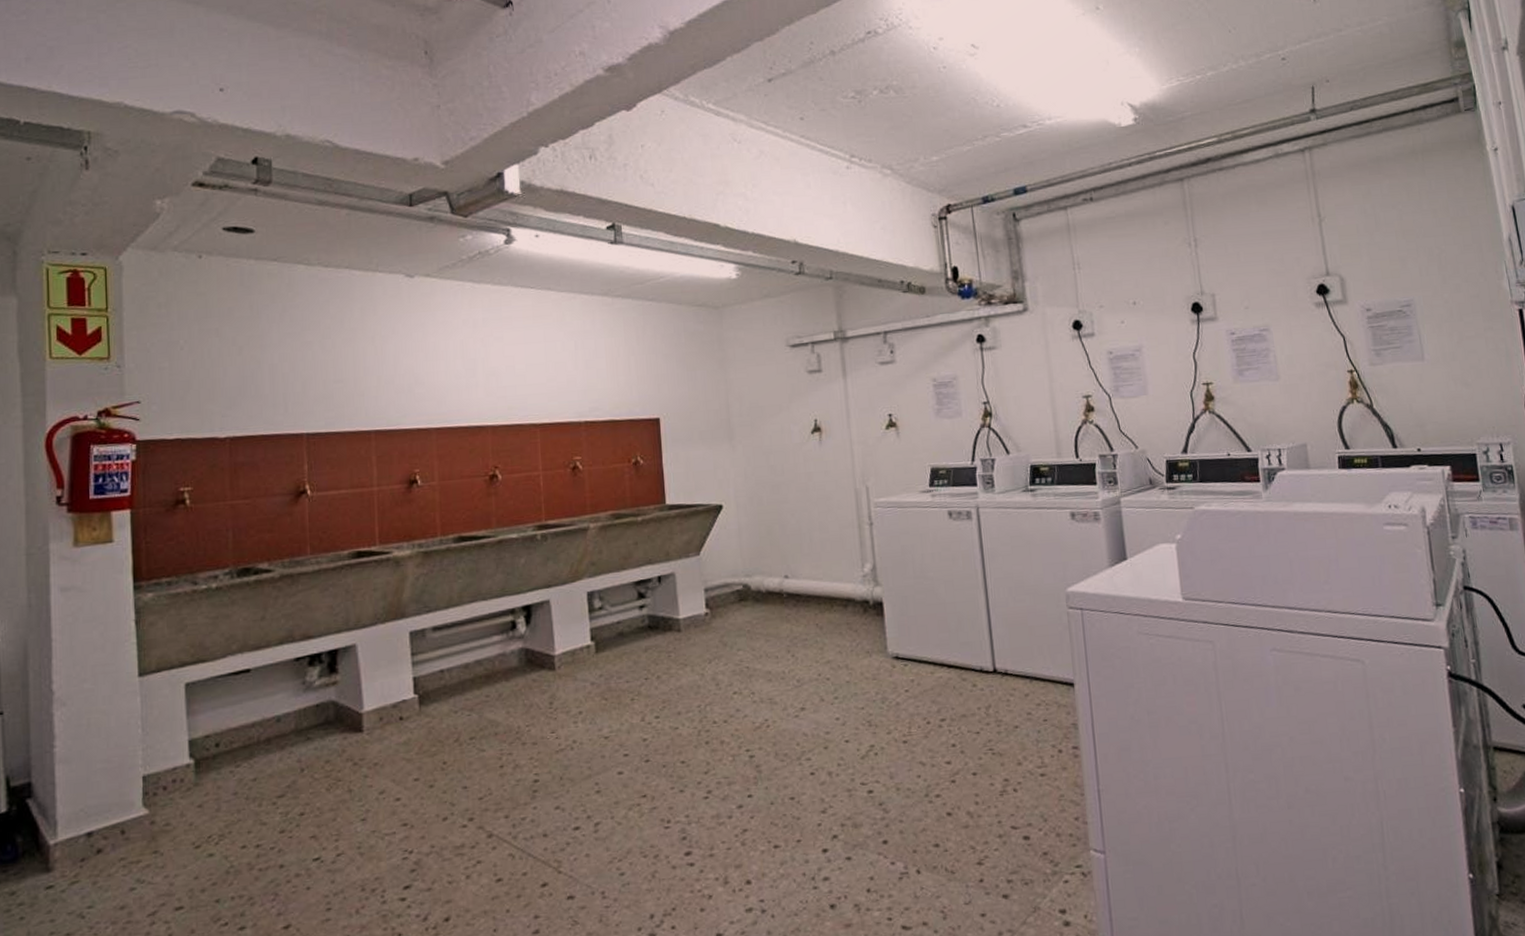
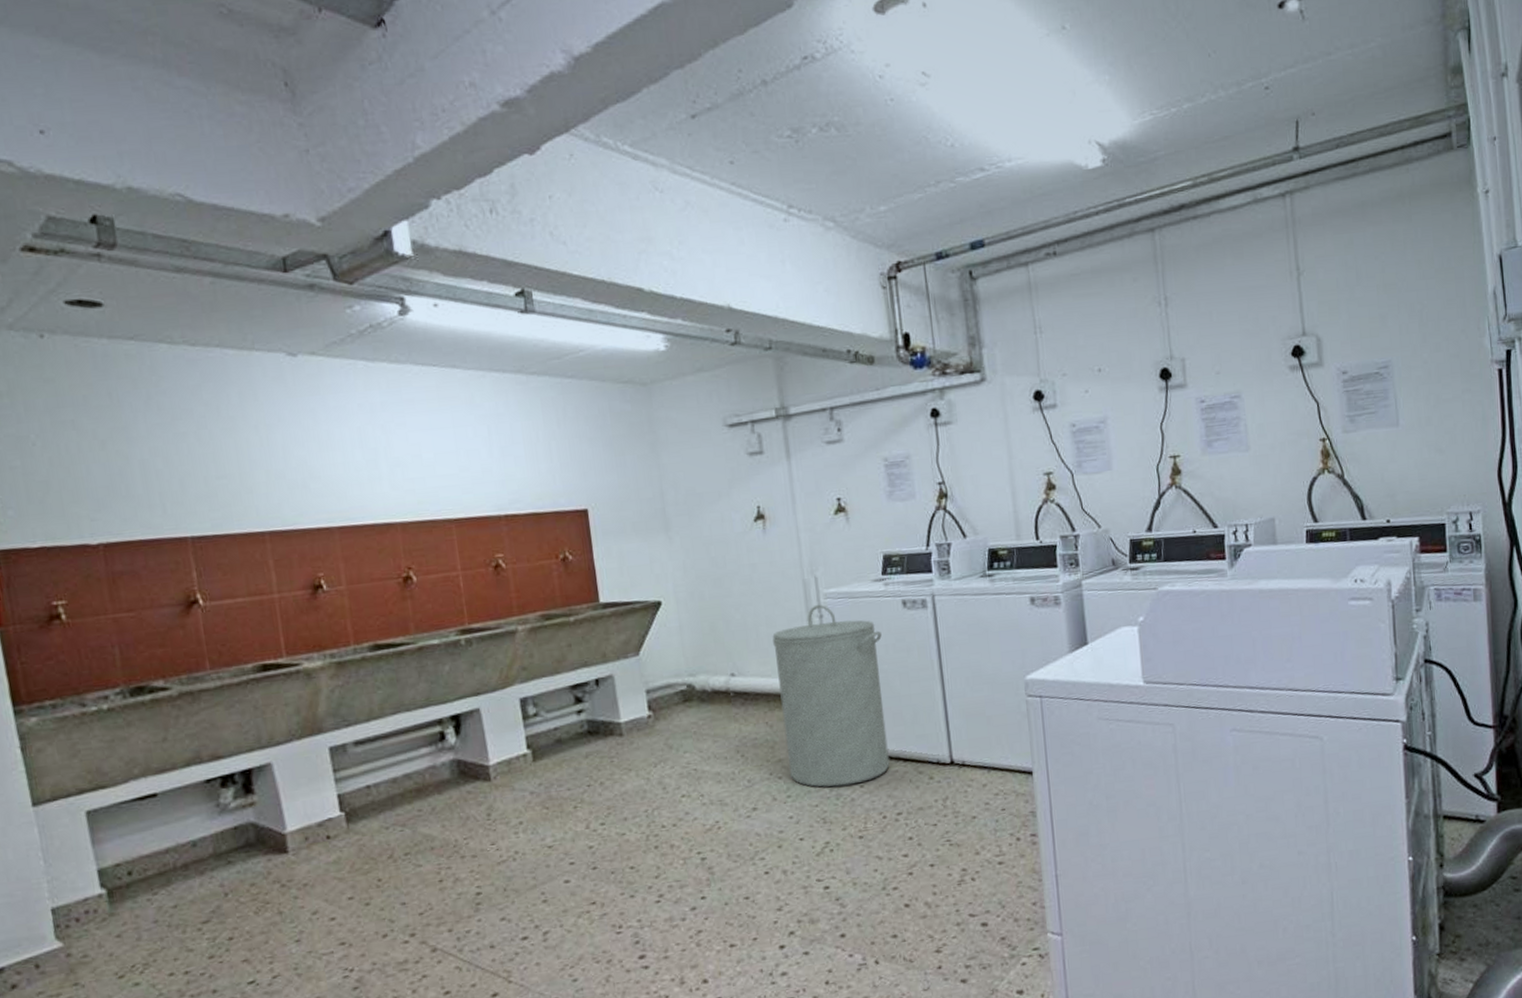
laundry hamper: none [825,512,934,691] -> present [772,604,890,787]

